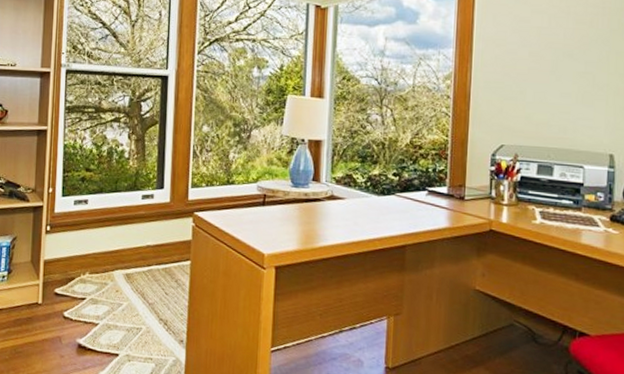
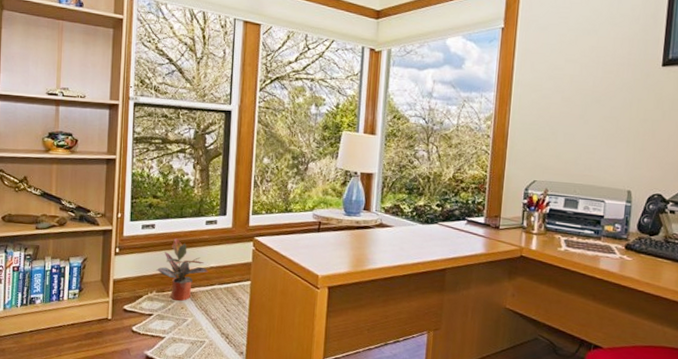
potted plant: none [89,214,145,284] -> present [156,238,209,302]

